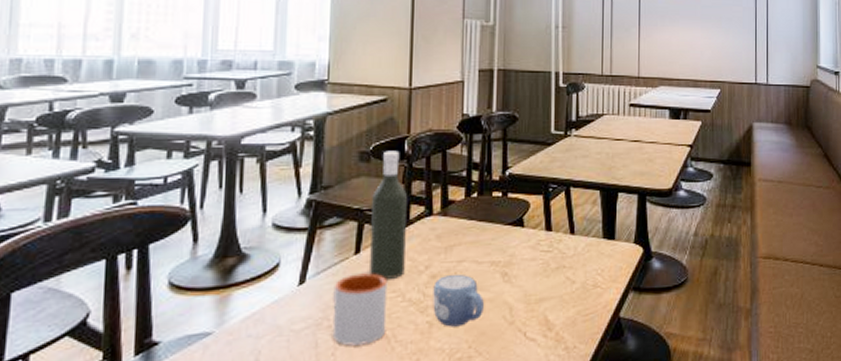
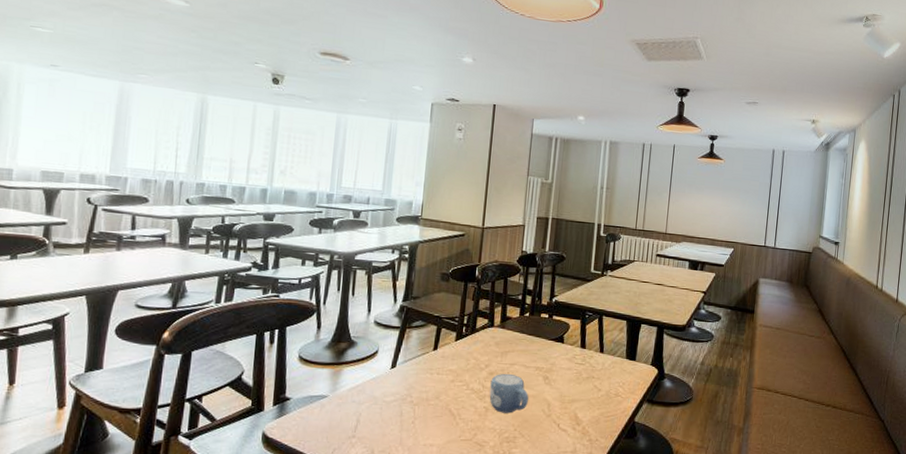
mug: present [332,273,388,346] -> none [413,365,457,418]
bottle: present [370,150,407,279] -> none [443,274,475,372]

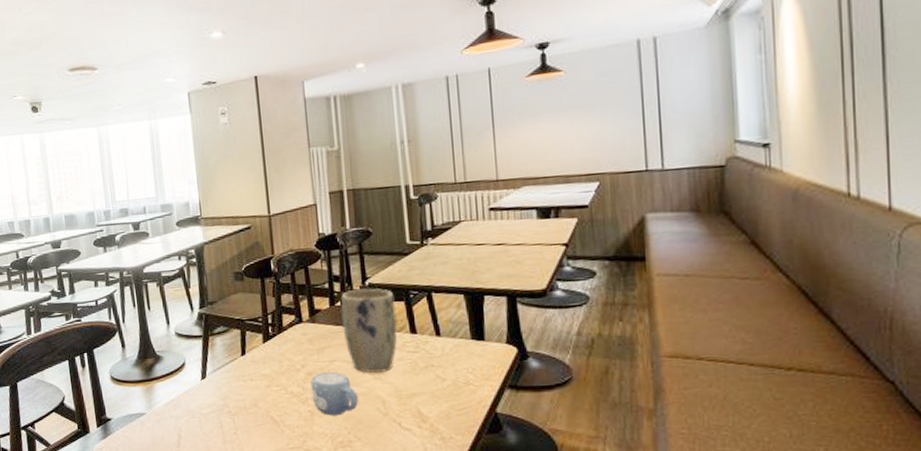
plant pot: none [526,304,574,379] -> present [341,288,398,373]

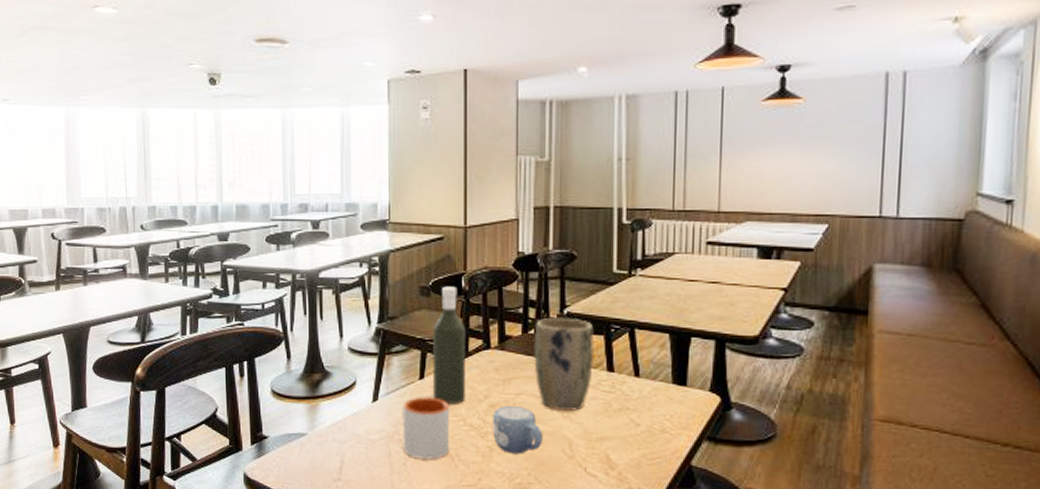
mug: none [228,371,275,427] -> present [402,397,450,460]
bottle: none [249,269,284,375] -> present [433,286,465,404]

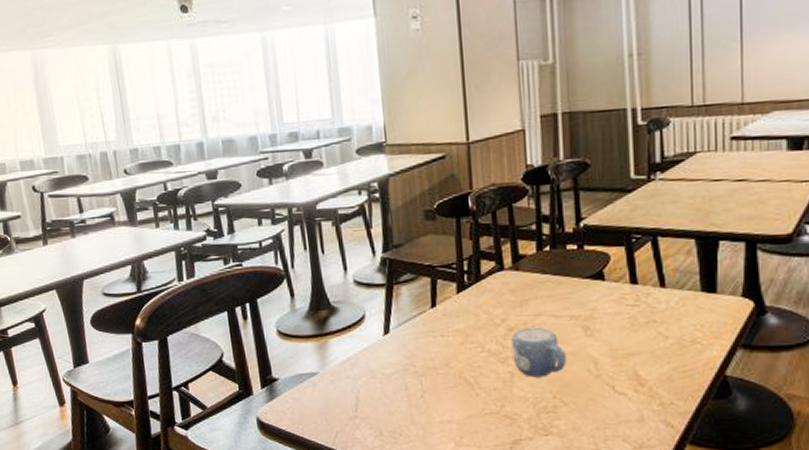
mug: present [402,397,450,460] -> none [415,325,469,390]
bottle: present [433,286,465,404] -> none [441,207,481,331]
plant pot: present [534,317,595,411] -> none [550,230,617,329]

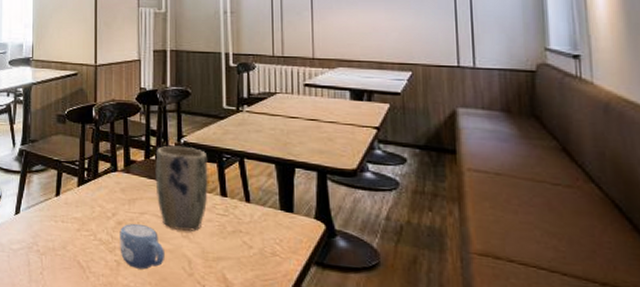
plant pot: none [550,230,617,329] -> present [155,145,210,231]

